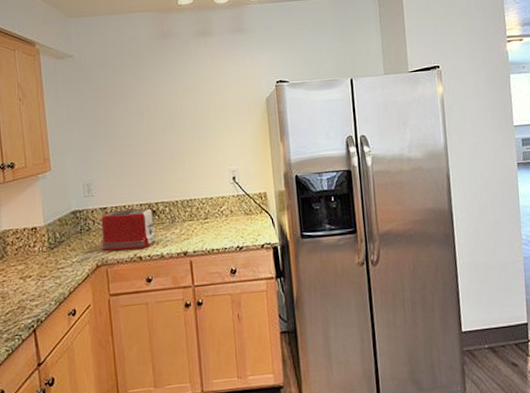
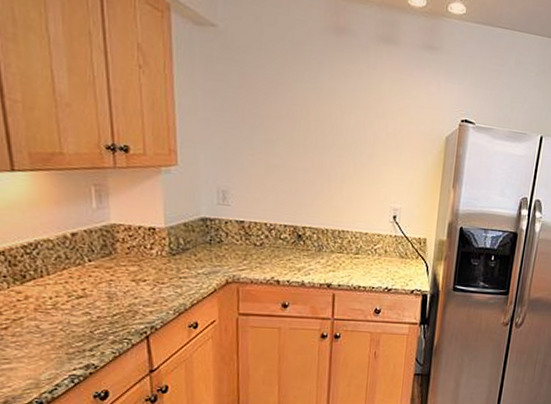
toaster: present [101,208,156,252] -> none [233,226,298,274]

